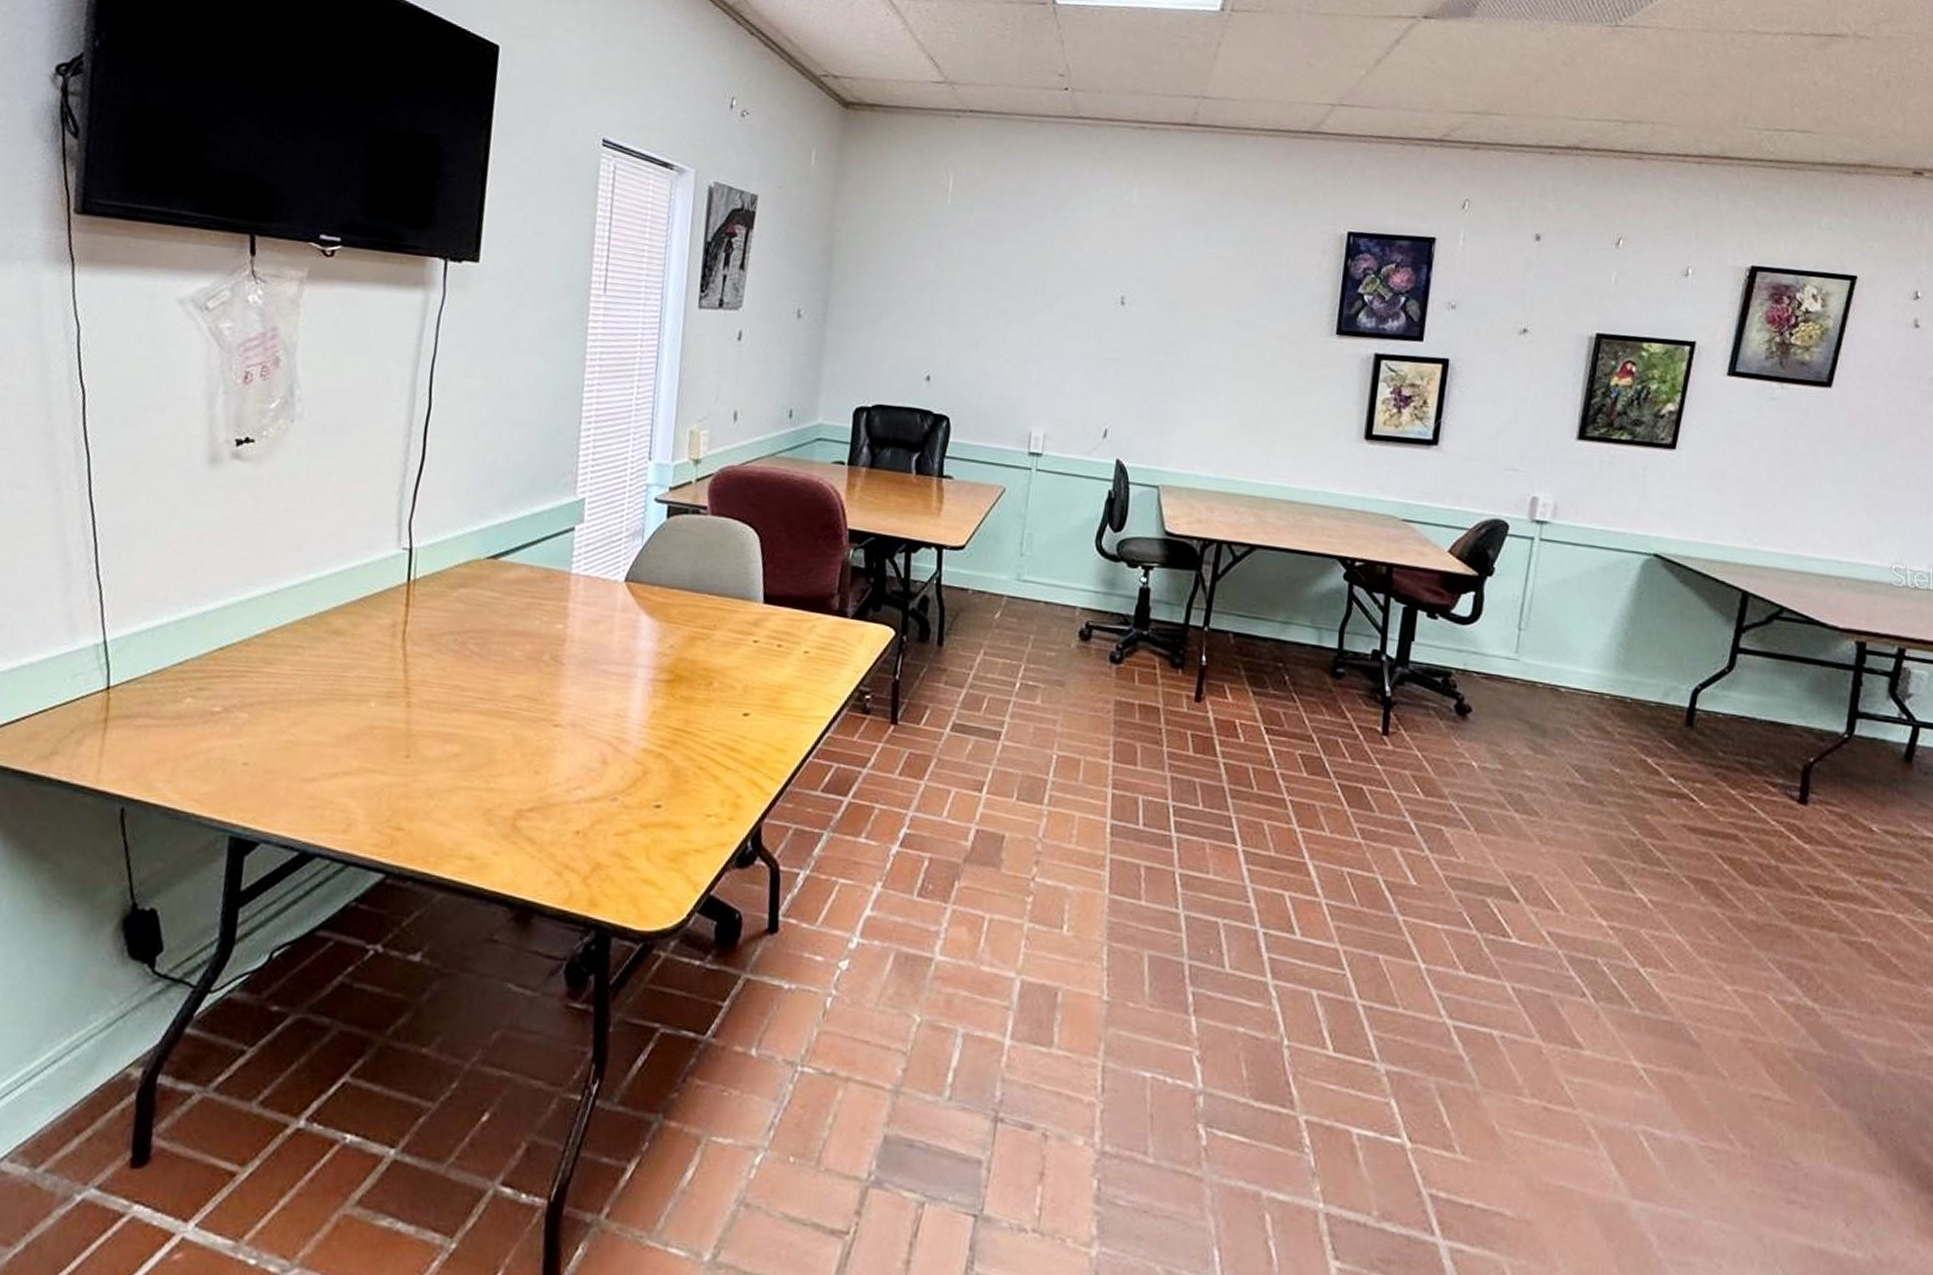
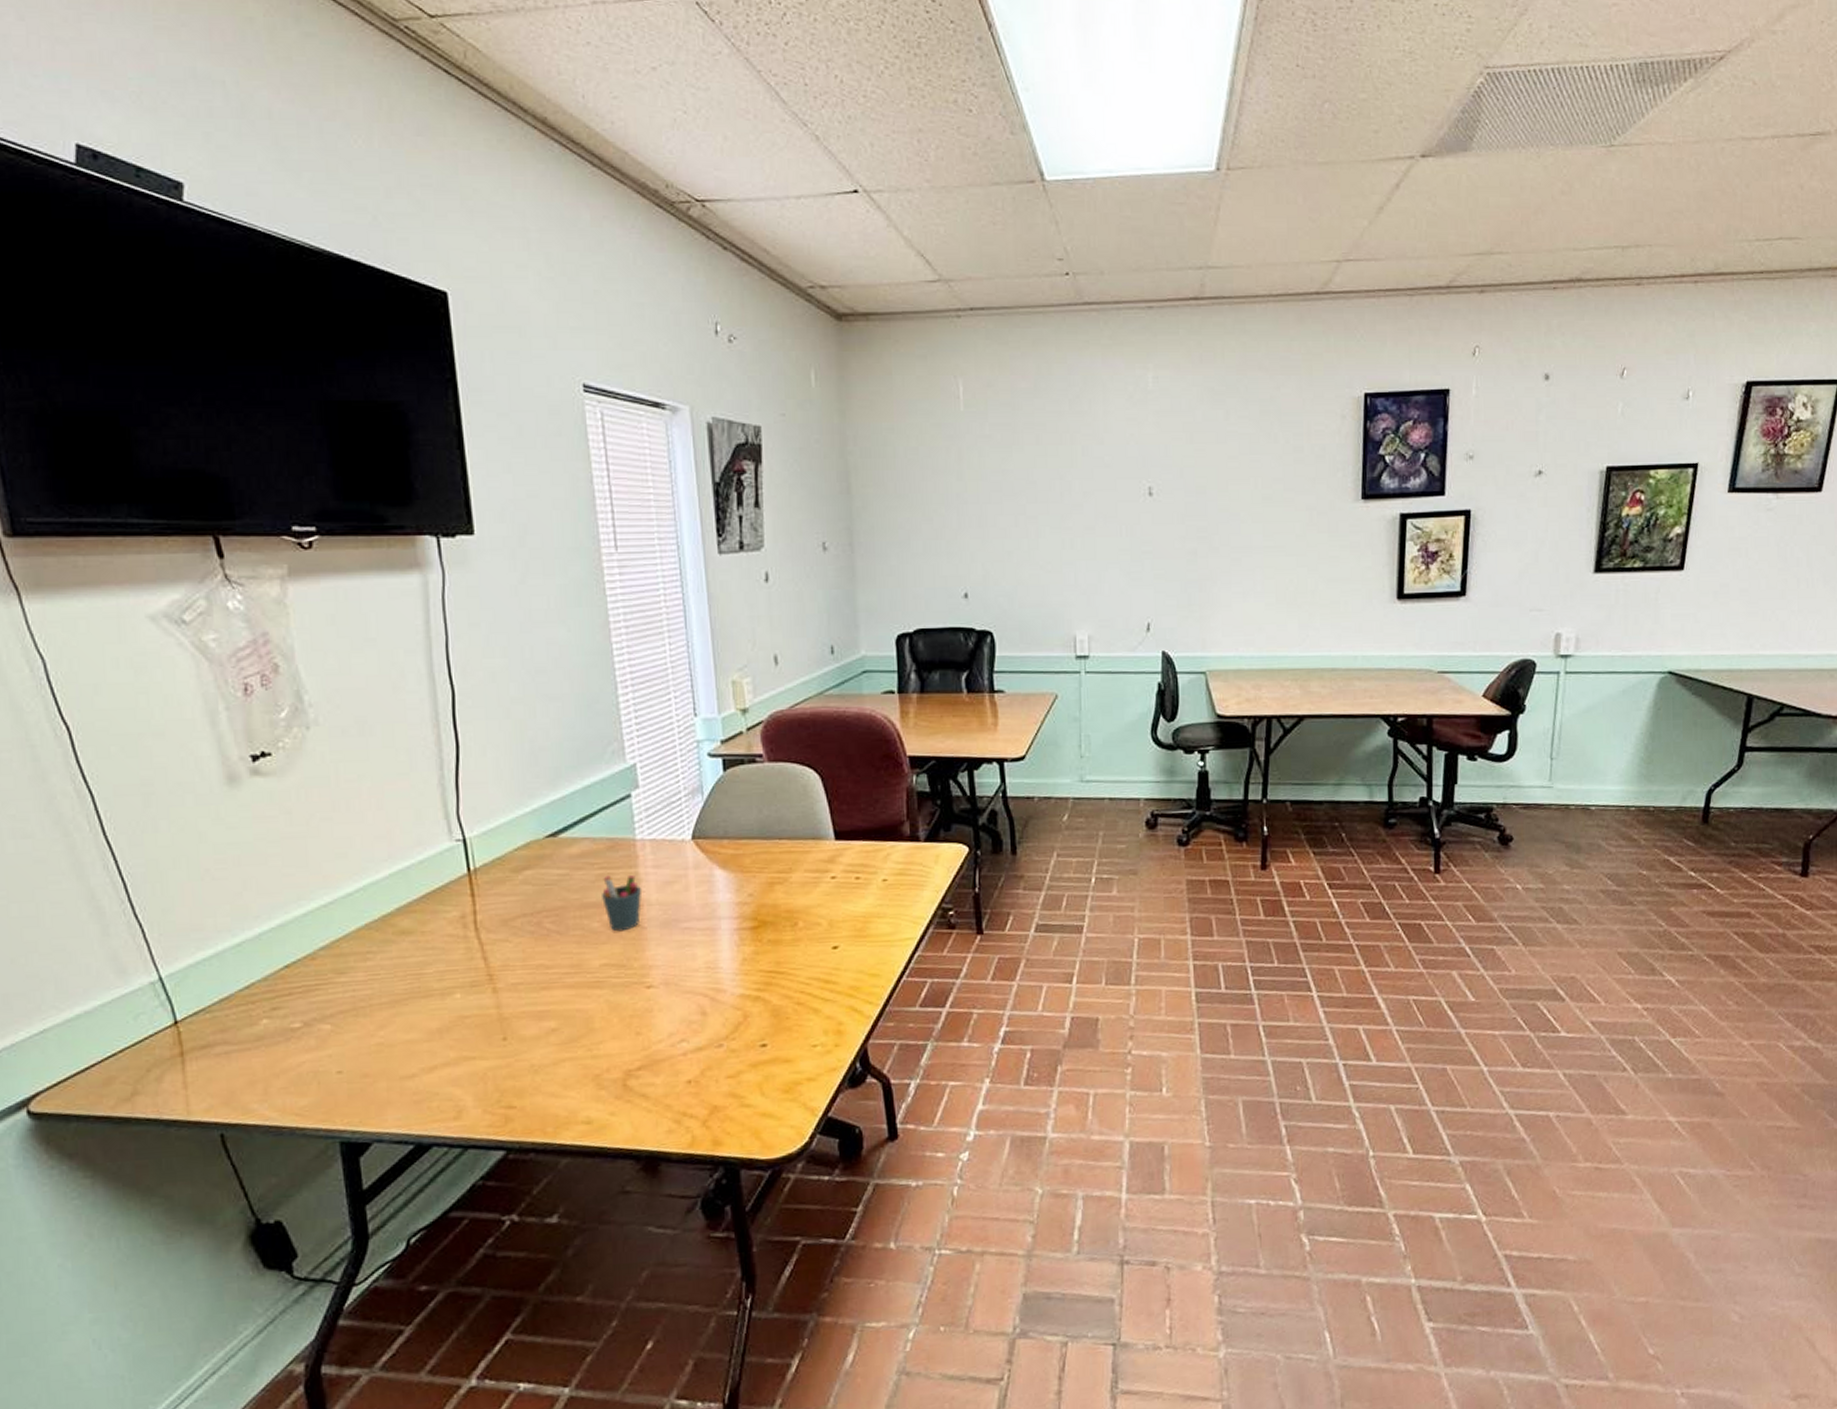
pen holder: none [528,605,568,665] -> present [602,874,642,932]

